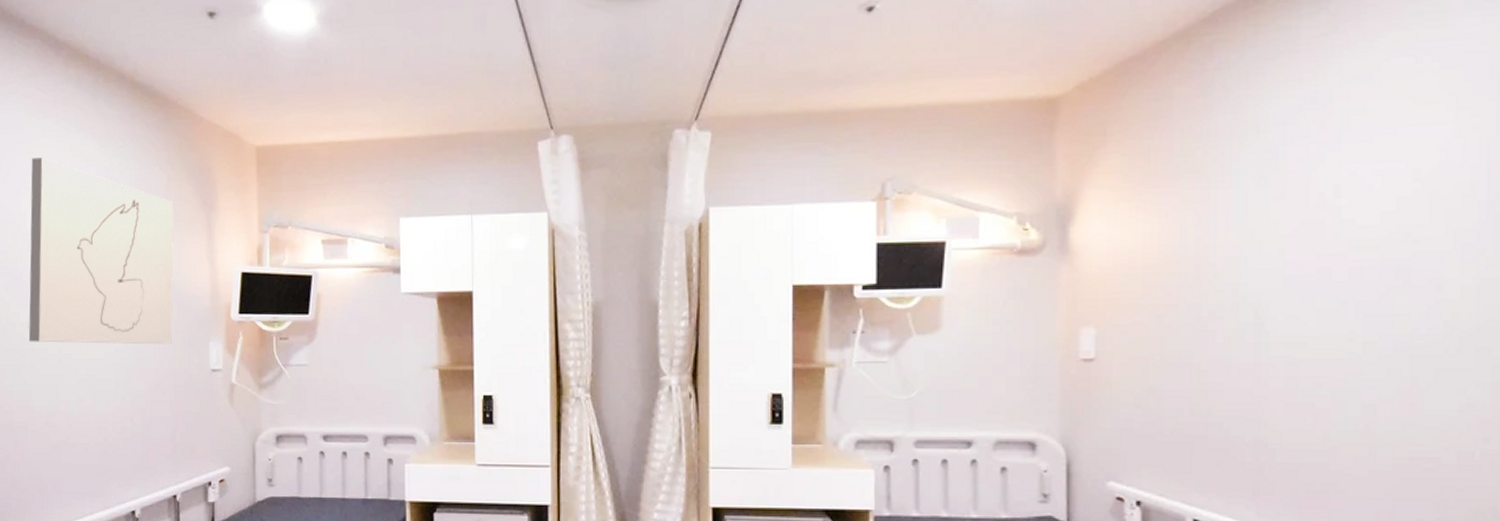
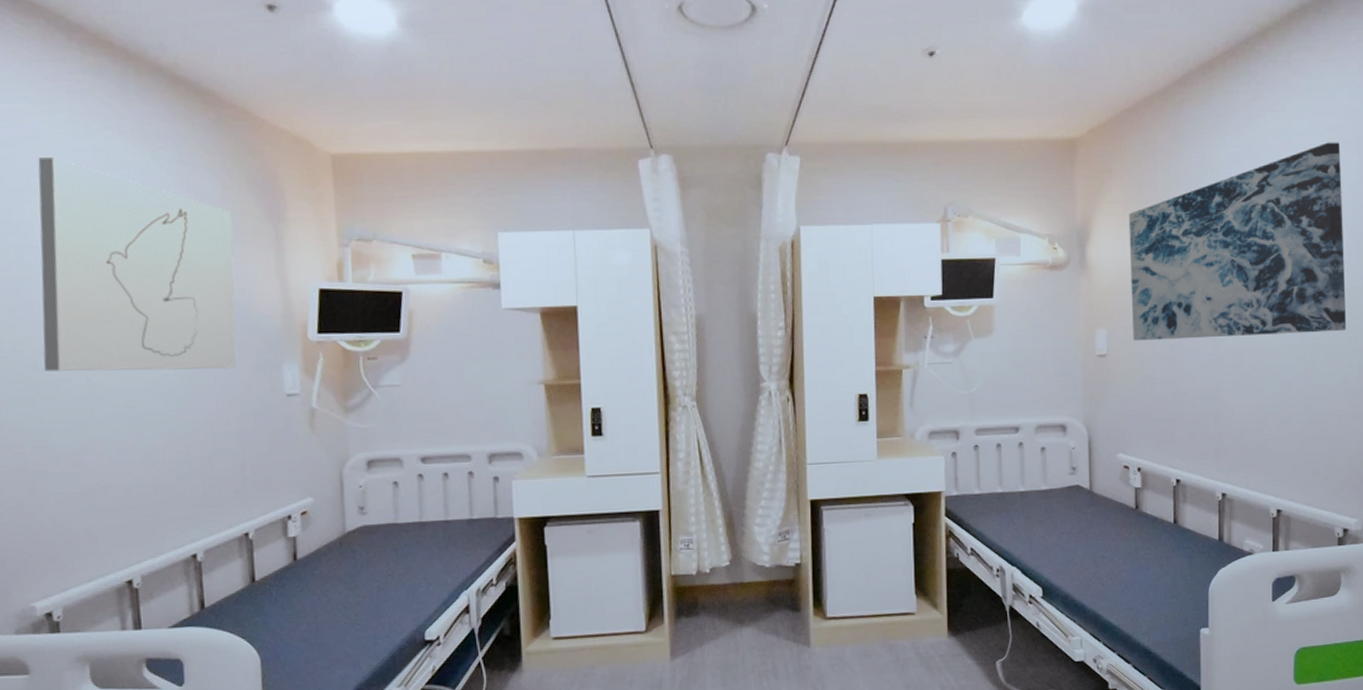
wall art: none [1130,84,1474,343] -> present [1128,142,1347,341]

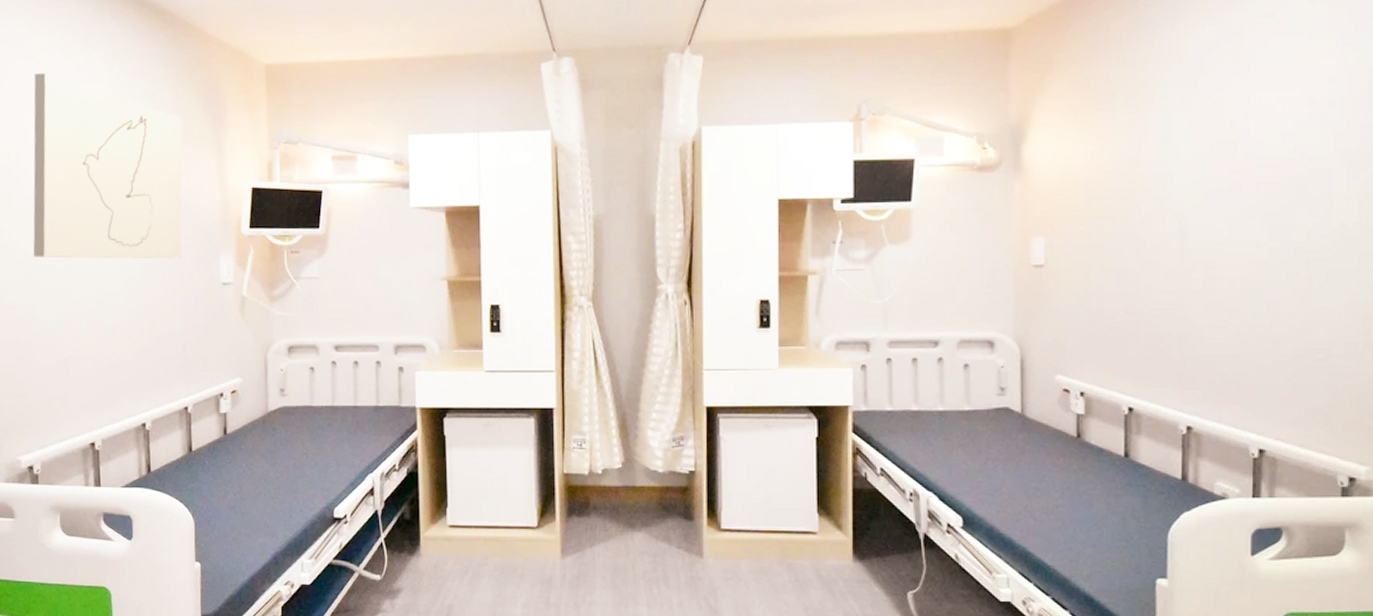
wall art: present [1128,142,1347,341] -> none [1074,22,1357,251]

